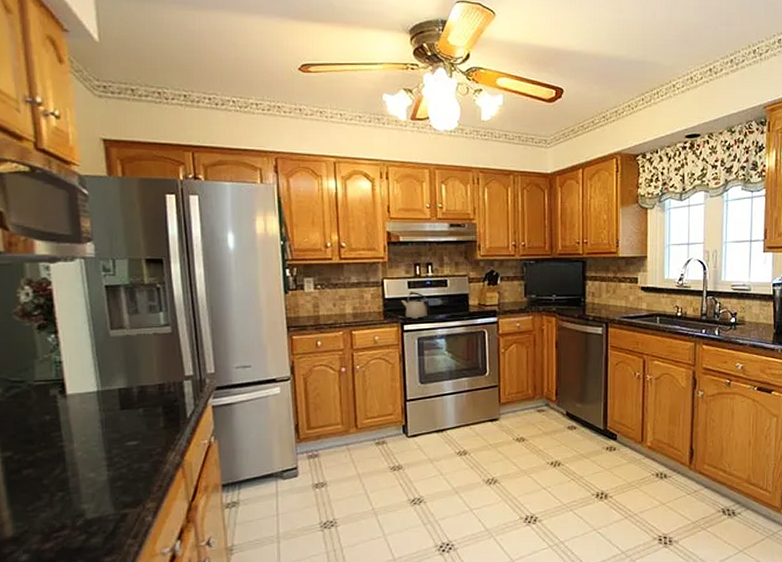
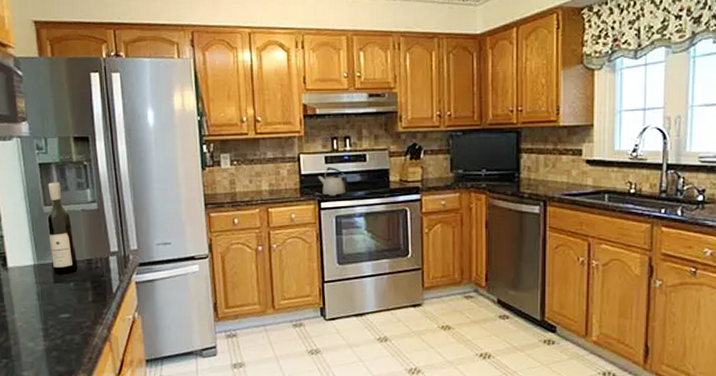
bottle: none [112,305,148,401] -> present [46,182,78,275]

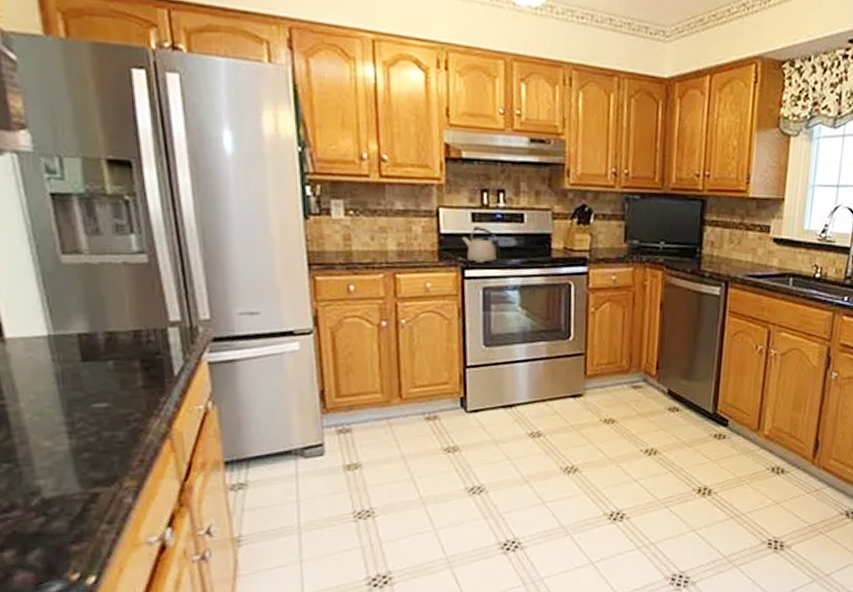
bottle: present [46,182,78,275] -> none [65,221,120,351]

